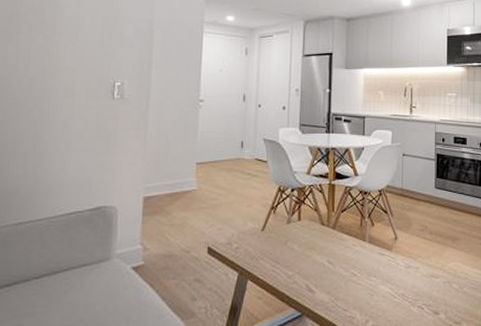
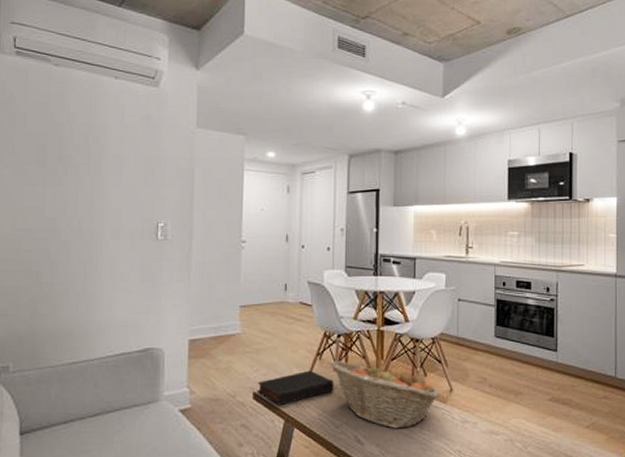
book: none [211,223,288,259] -> present [257,370,334,406]
fruit basket: none [283,214,386,277] -> present [330,361,440,429]

